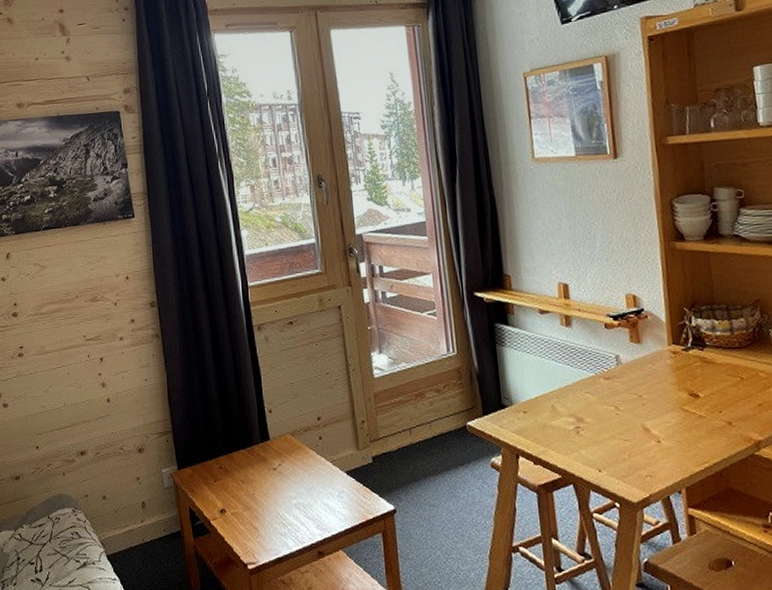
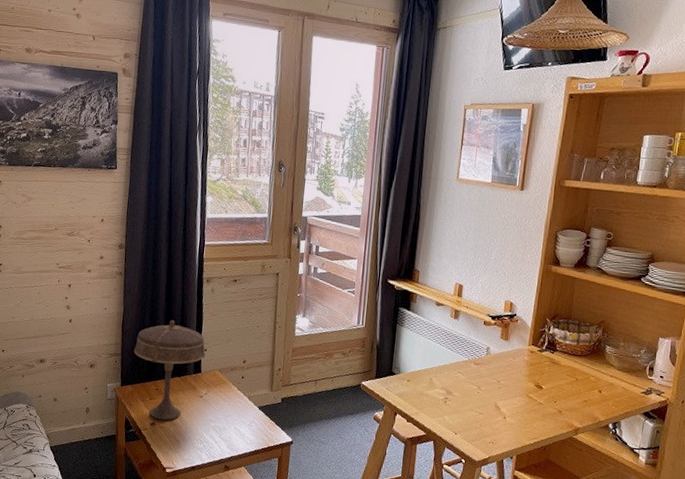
table lamp: none [186,382,271,505] -> present [134,320,206,421]

